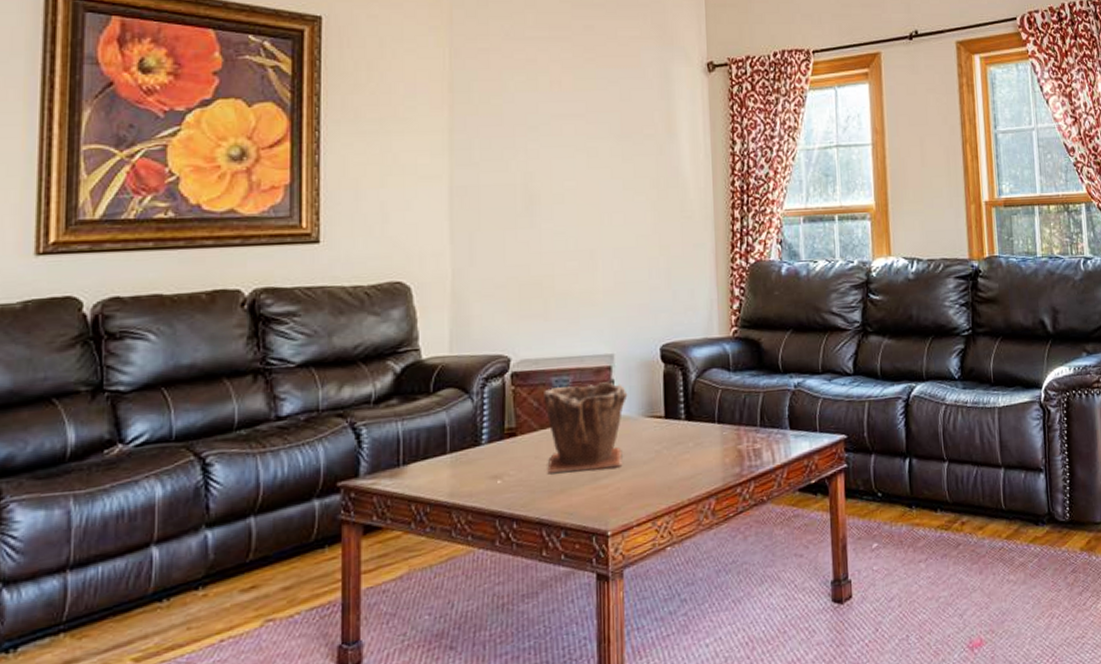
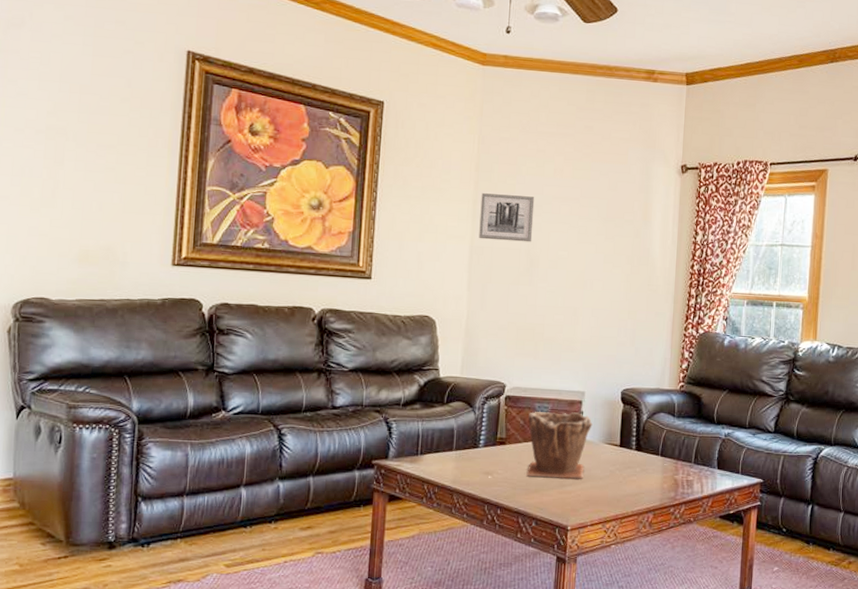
wall art: none [459,117,530,177] -> present [479,193,535,242]

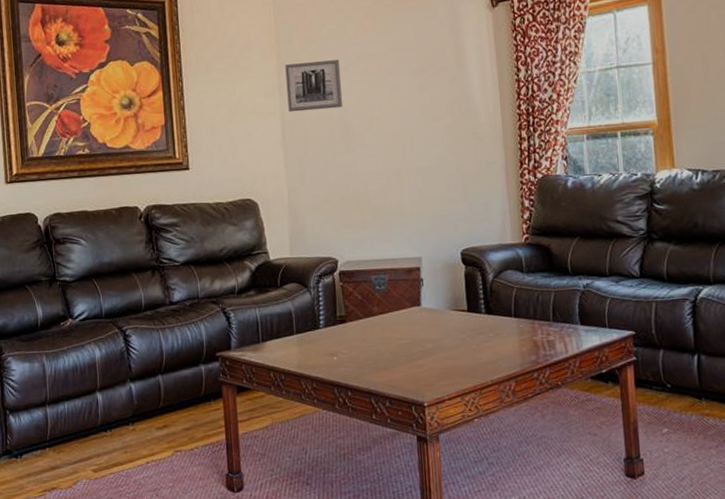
plant pot: present [526,411,593,479] -> none [365,280,435,353]

